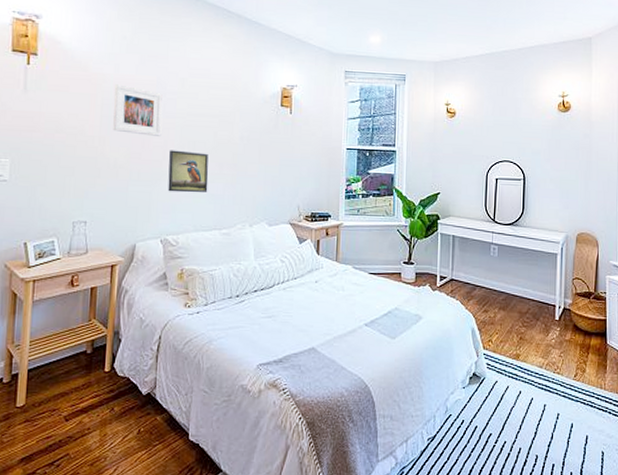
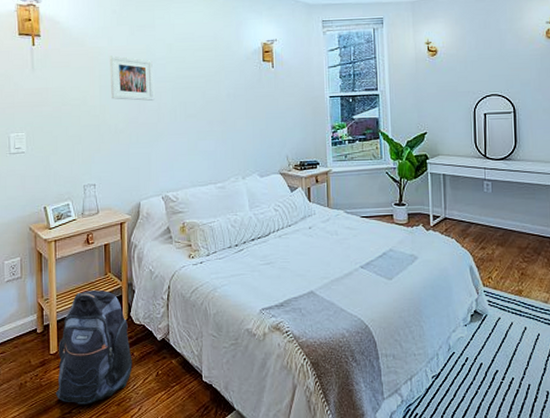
backpack: none [18,337,112,464] -> present [55,290,133,405]
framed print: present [168,150,209,193] -> none [163,112,201,152]

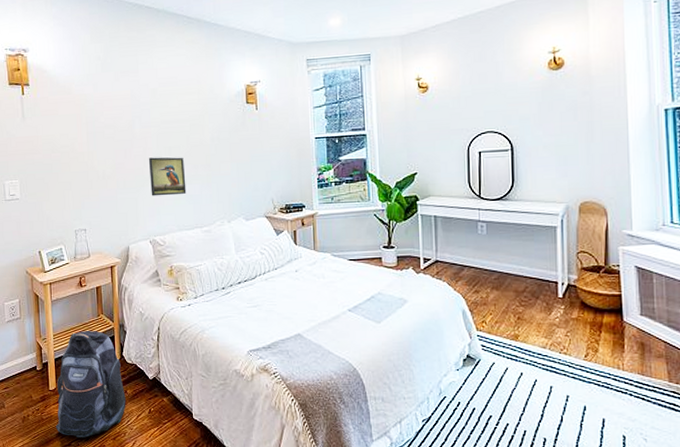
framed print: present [109,55,155,101] -> none [95,102,140,147]
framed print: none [163,112,201,152] -> present [149,157,187,196]

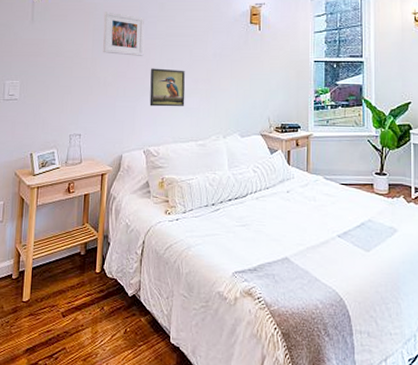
backpack: present [55,331,126,438] -> none [23,239,102,357]
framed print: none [95,102,140,147] -> present [103,12,145,56]

